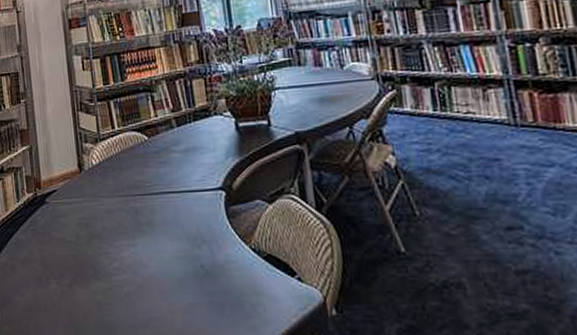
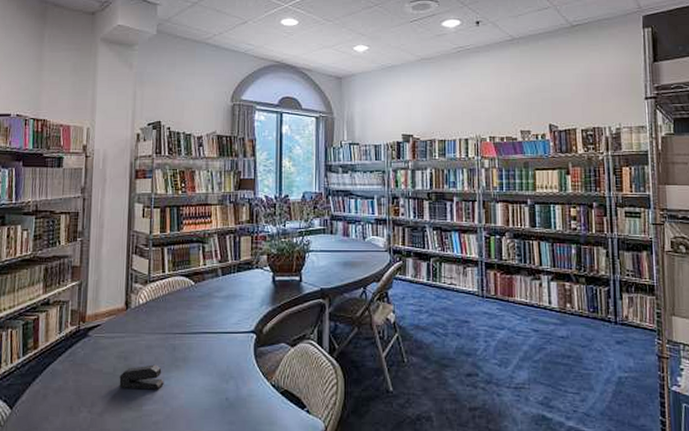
stapler: none [83,230,131,259] -> present [119,364,164,390]

